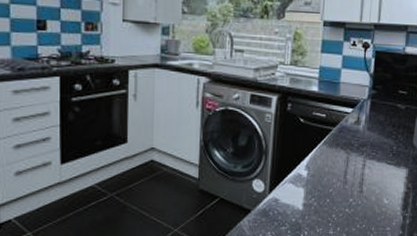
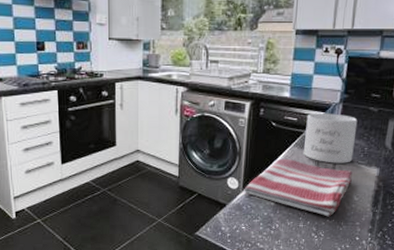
dish towel: none [270,158,382,222] -> present [243,158,353,217]
mug: none [332,110,386,164] -> present [303,113,358,163]

